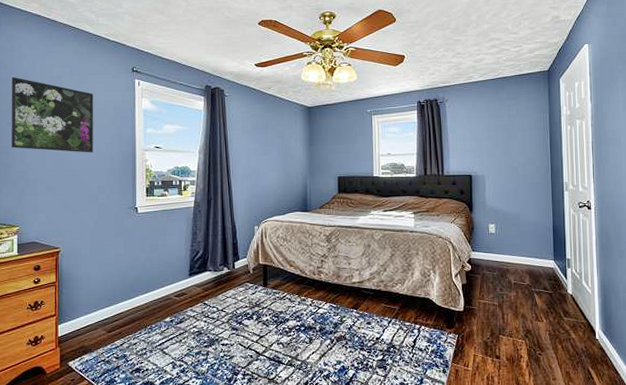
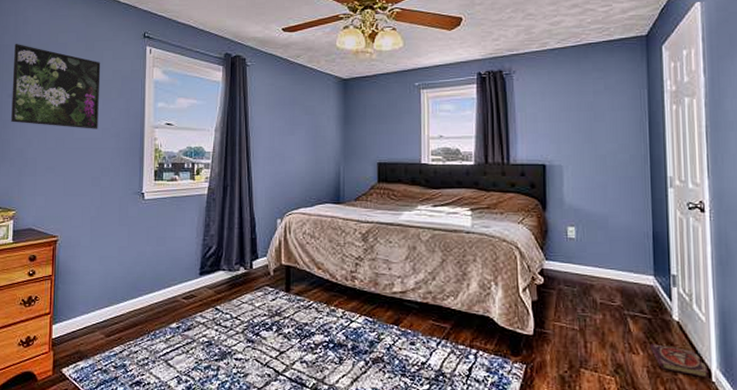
book: none [551,312,594,337] -> present [649,343,709,378]

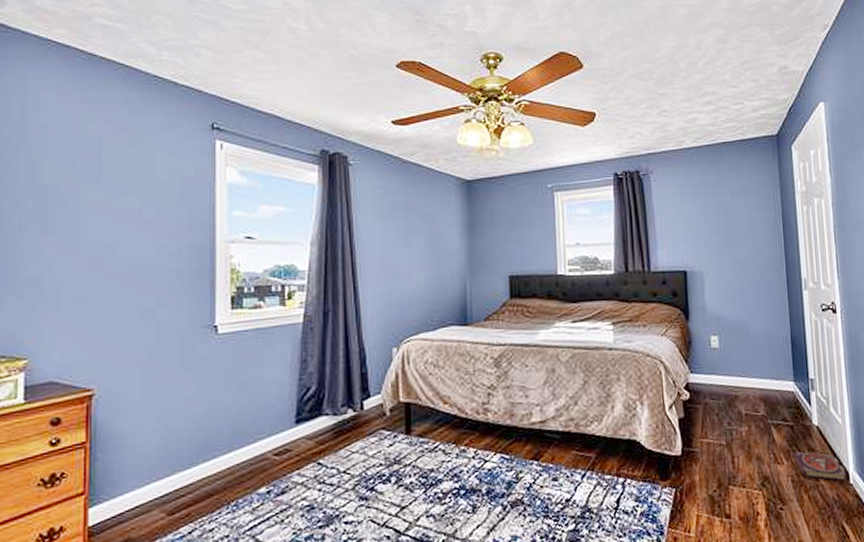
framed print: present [11,43,101,129] -> none [18,134,152,247]

